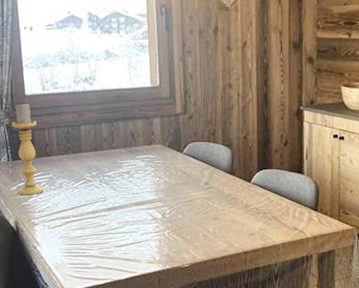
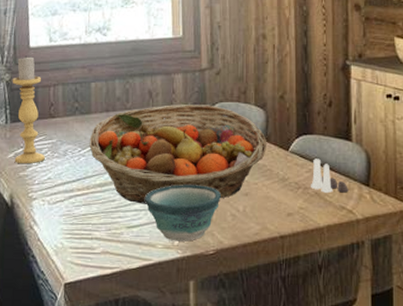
fruit basket: none [81,144,233,228] -> present [89,105,268,204]
bowl: none [130,211,194,257] -> present [144,185,221,242]
salt and pepper shaker set: none [269,189,300,217] -> present [311,159,348,193]

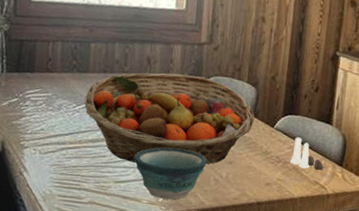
candle holder: present [12,55,45,164] -> none [8,8,41,114]

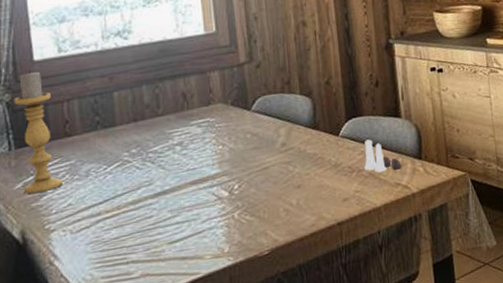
candle holder: none [8,8,41,114] -> present [13,70,63,194]
fruit basket: present [84,73,255,164] -> none [116,99,317,216]
bowl: present [134,147,207,200] -> none [186,184,272,249]

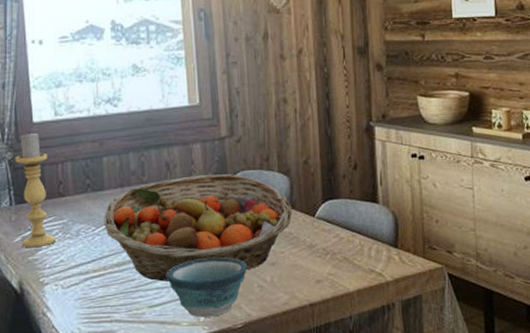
fruit basket: none [116,99,317,216] -> present [104,174,293,282]
bowl: none [186,184,272,249] -> present [166,257,247,318]
salt and pepper shaker set: present [364,139,402,173] -> none [339,223,377,257]

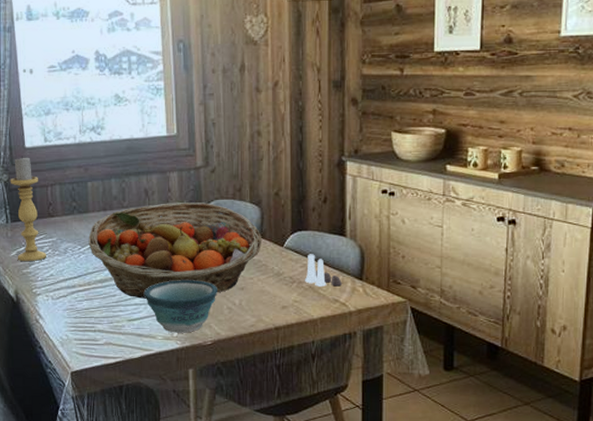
salt and pepper shaker set: none [339,223,377,257] -> present [305,254,342,287]

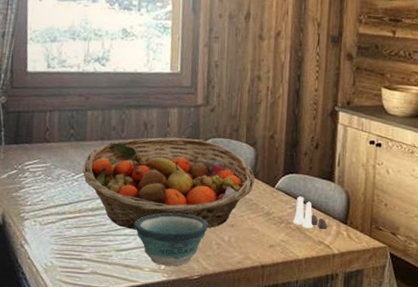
candle holder: present [10,156,46,262] -> none [7,79,38,186]

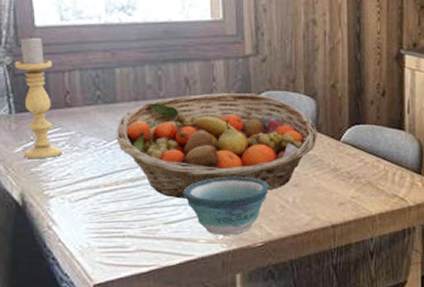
candle holder: none [7,79,38,186] -> present [14,35,62,159]
salt and pepper shaker set: present [293,196,328,229] -> none [363,148,401,182]

